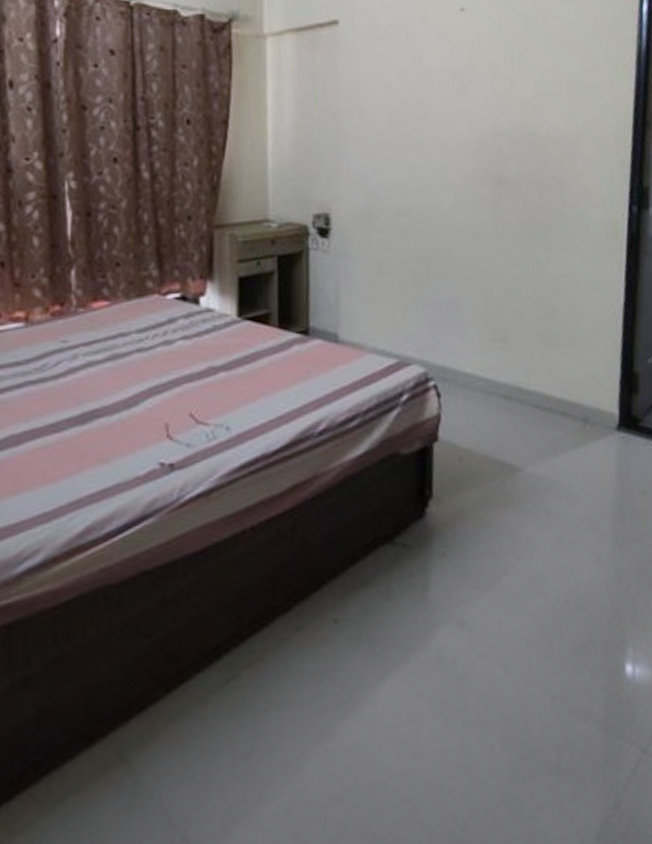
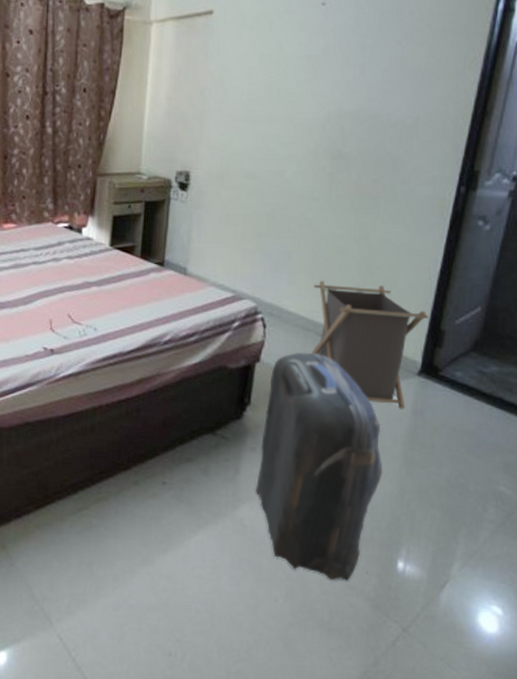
suitcase: none [450,421,595,706] -> present [255,352,383,581]
laundry basket: none [489,329,620,474] -> present [311,281,429,409]

